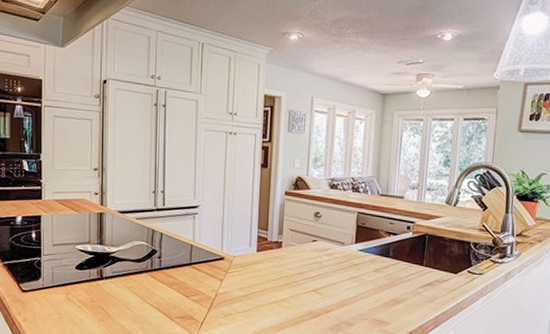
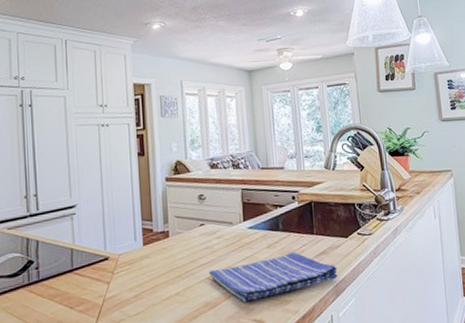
dish towel: none [314,279,441,317] -> present [208,252,338,302]

